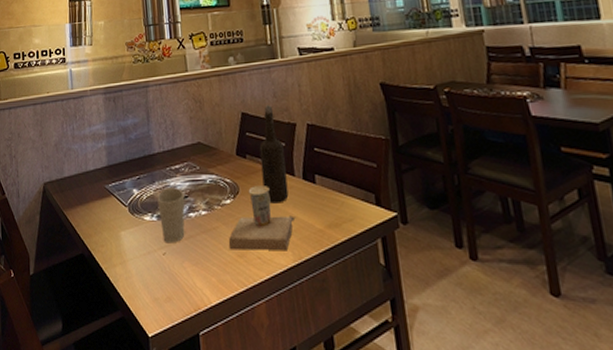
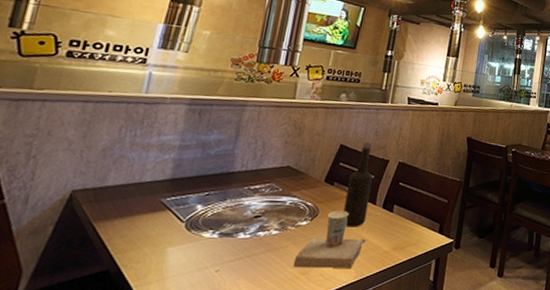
cup: present [157,188,185,242] -> none [220,206,258,259]

